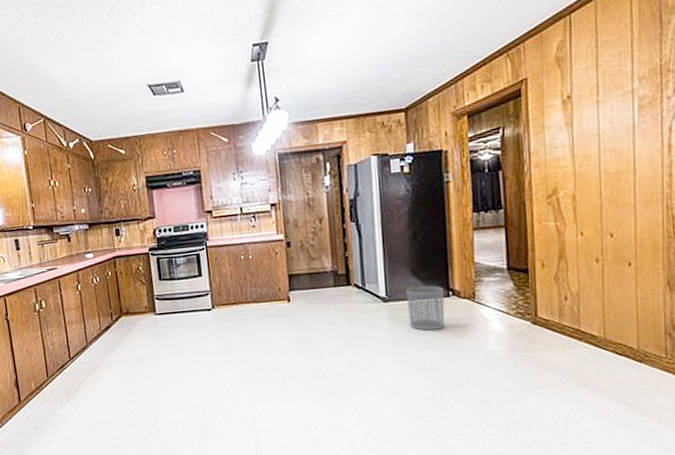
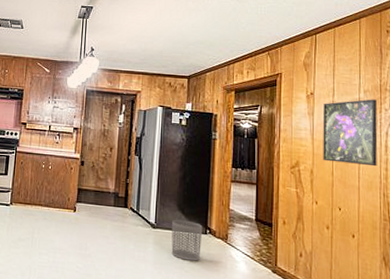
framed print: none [584,86,658,181] -> present [322,99,378,167]

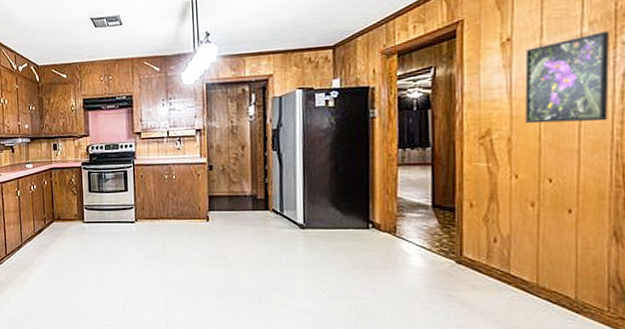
waste bin: present [171,219,203,261] -> none [325,216,364,260]

